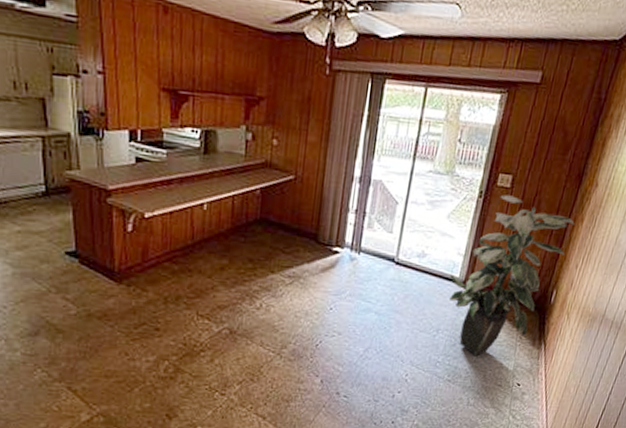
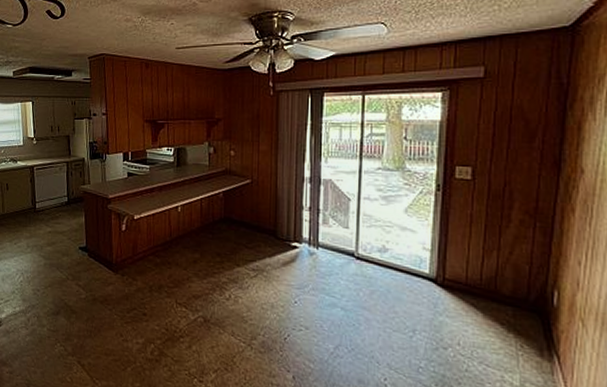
indoor plant: present [449,194,575,357] -> none [417,187,563,365]

